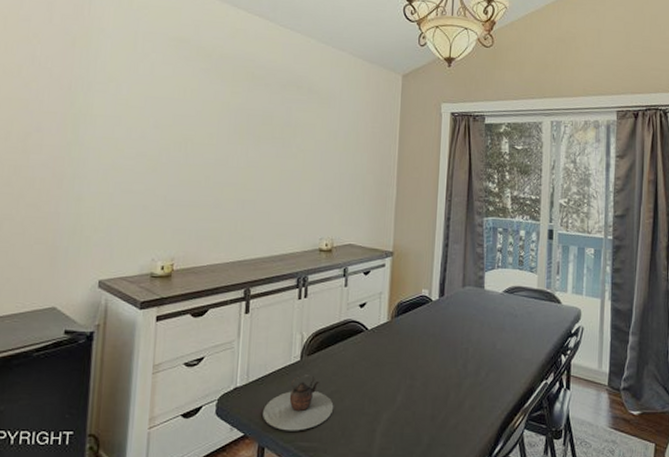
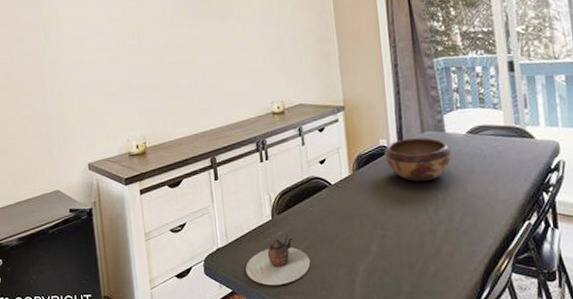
decorative bowl: none [424,291,487,335] -> present [384,137,452,182]

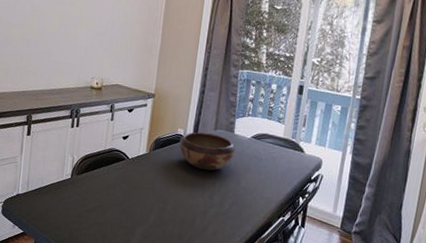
teapot: present [246,231,311,286] -> none [39,189,97,234]

